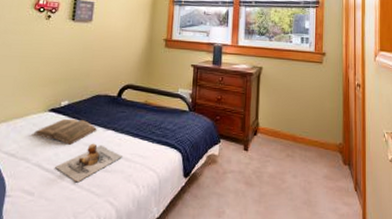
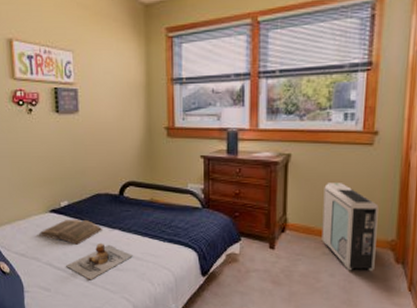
air purifier: none [286,93,328,173] -> present [322,183,379,272]

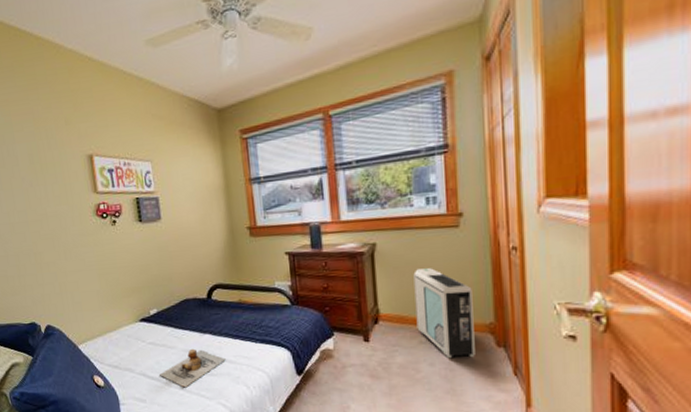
book: present [38,219,102,245] -> none [130,326,193,352]

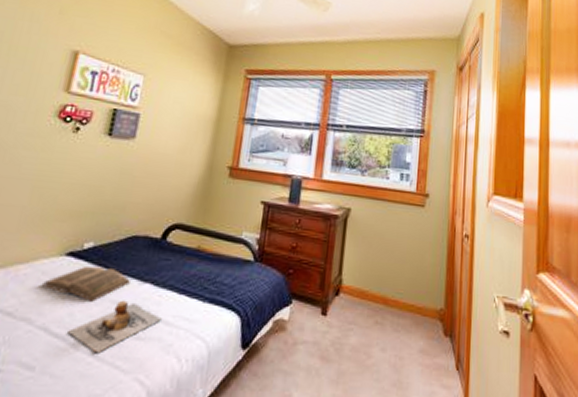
book: none [130,326,193,352] -> present [41,265,130,302]
air purifier: present [413,268,475,359] -> none [375,242,429,346]

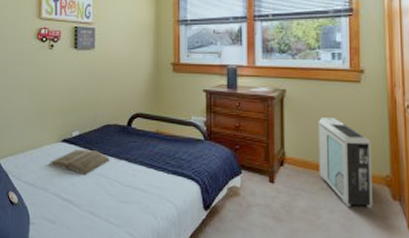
teddy bear: present [68,300,162,354] -> none [73,173,138,213]
air purifier: none [375,242,429,346] -> present [318,118,372,209]

